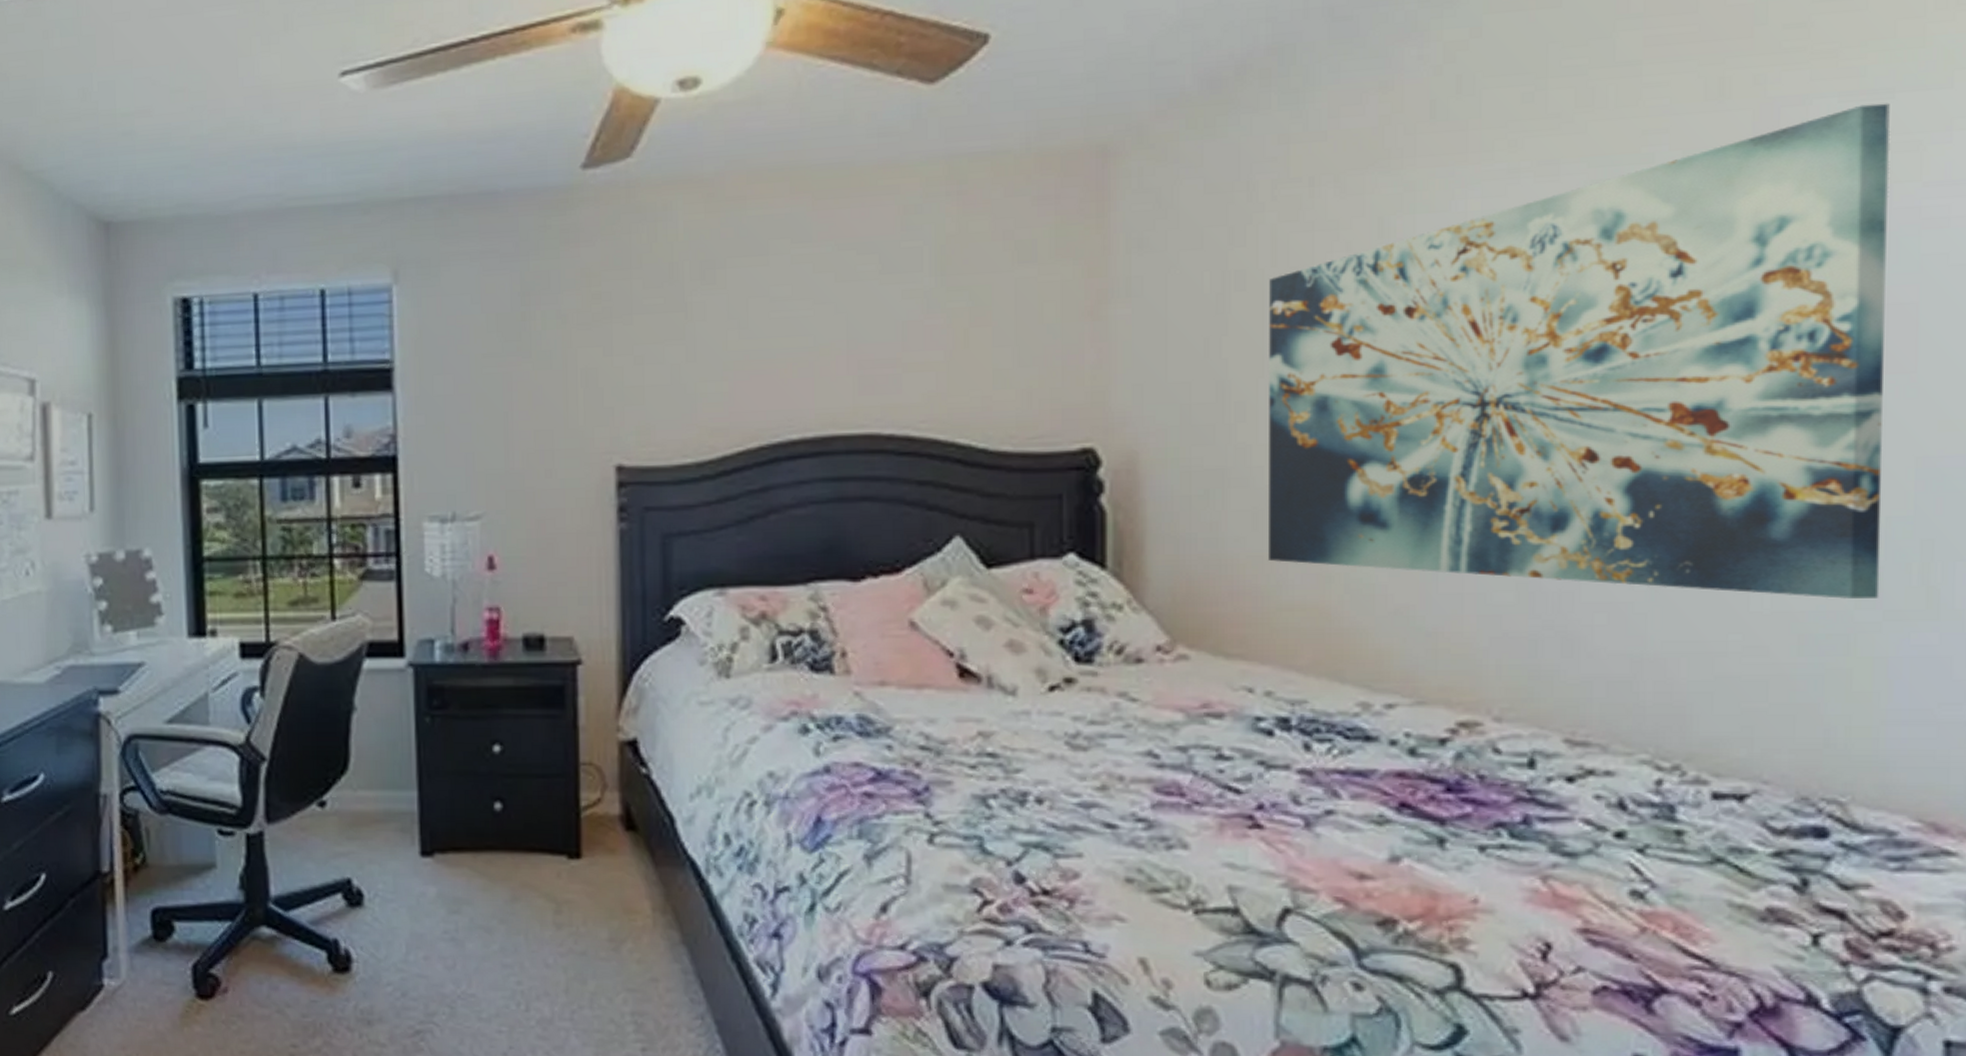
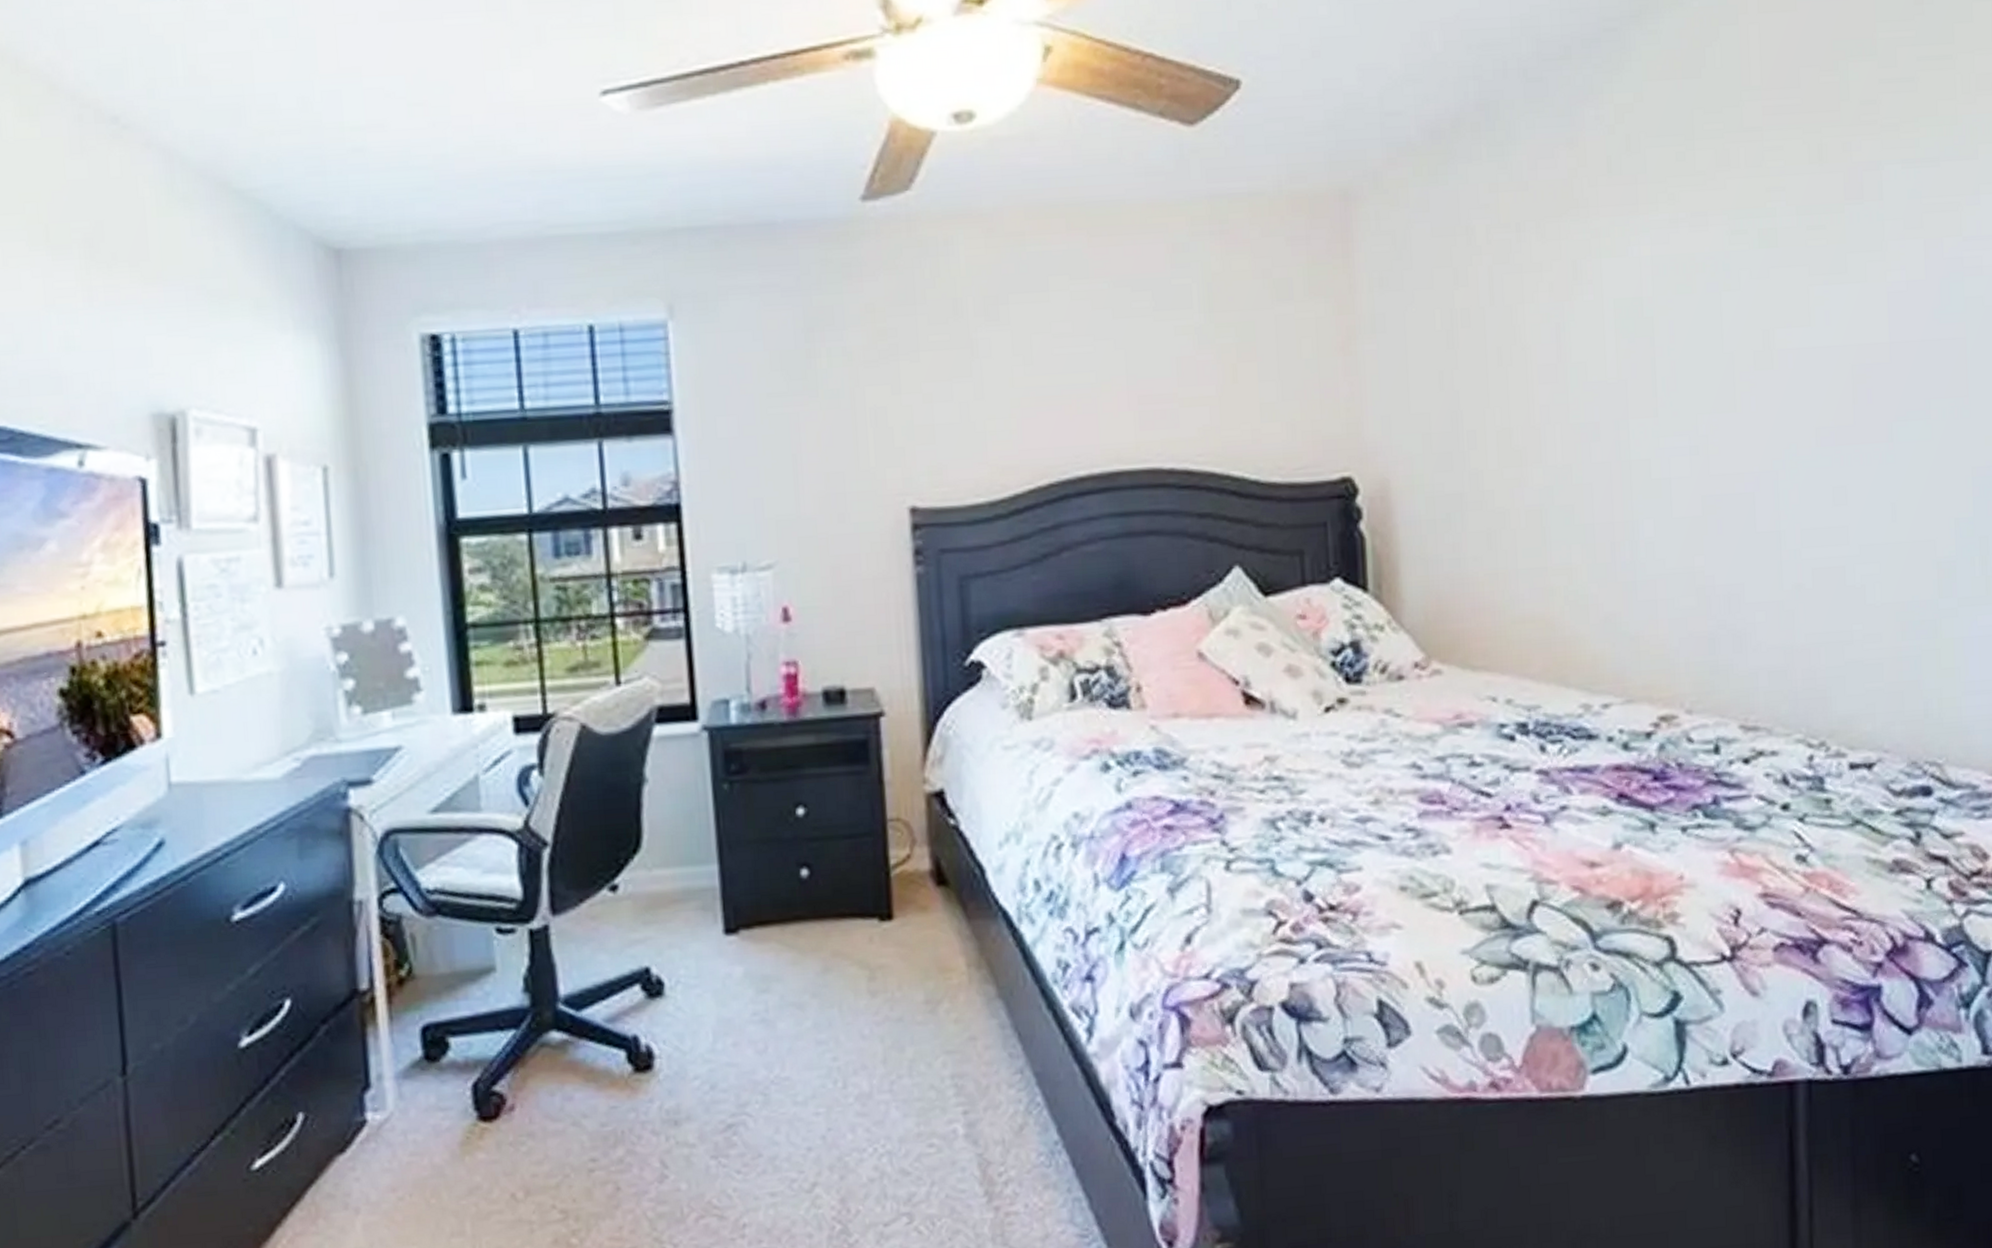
wall art: present [1269,103,1891,599] -> none [1489,170,1955,590]

